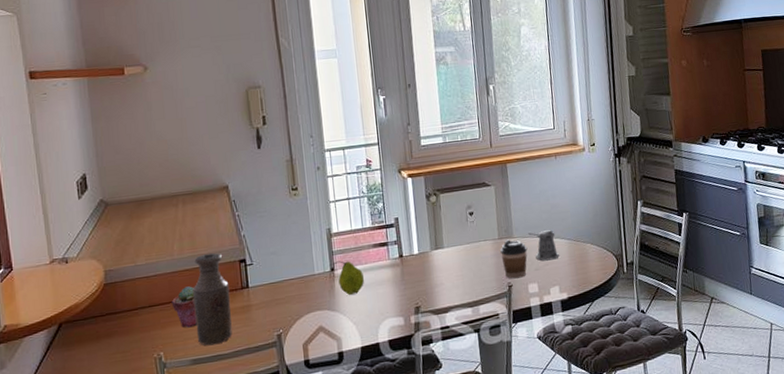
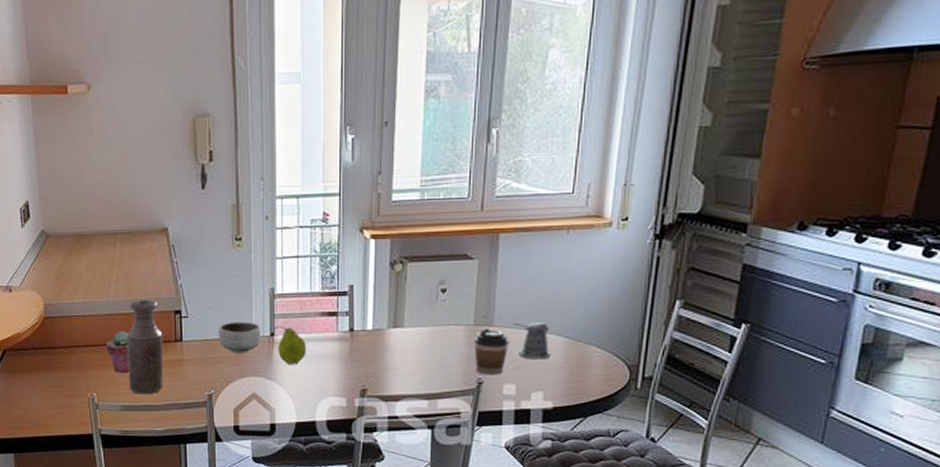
bowl: none [282,261,323,292] -> present [219,322,261,353]

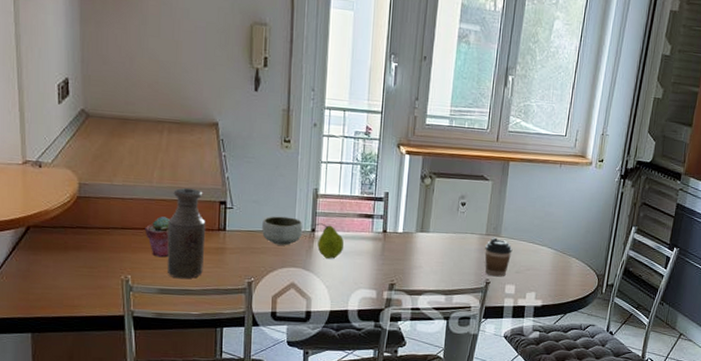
pepper shaker: present [514,323,551,360] -> none [516,235,543,267]

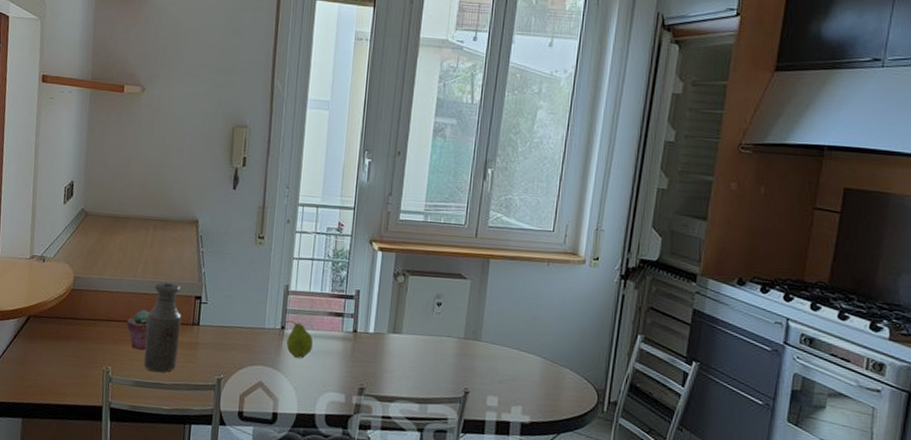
bowl: present [262,216,303,246] -> none [233,312,273,343]
coffee cup: present [484,237,513,277] -> none [463,341,495,387]

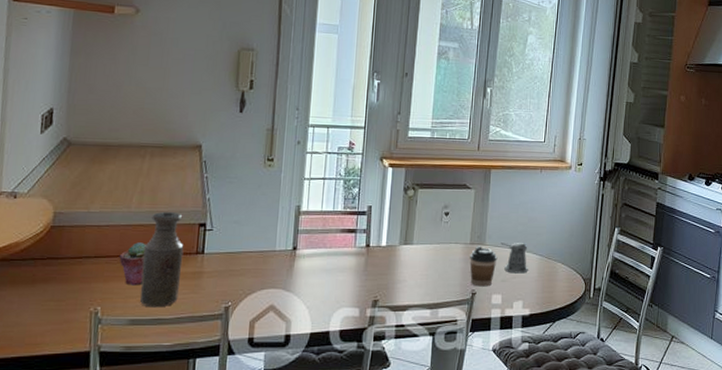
fruit: present [284,320,314,358] -> none [296,240,327,277]
coffee cup: none [463,341,495,387] -> present [469,246,498,287]
pepper shaker: none [498,340,530,377] -> present [501,242,528,274]

